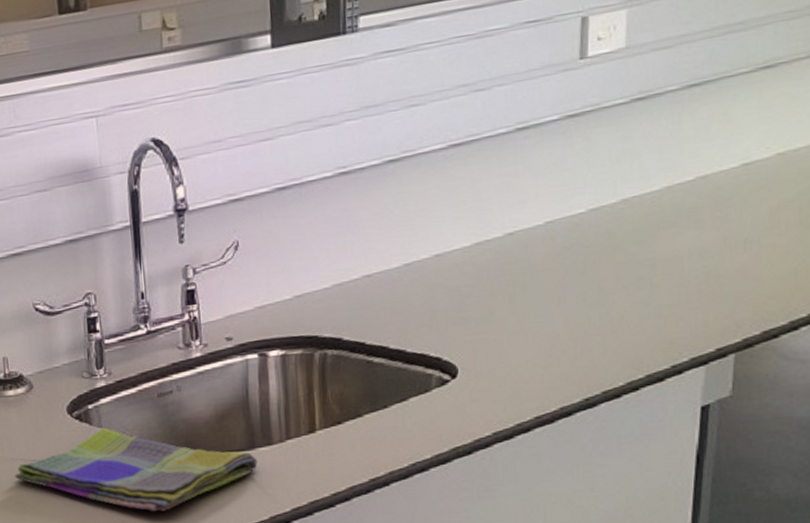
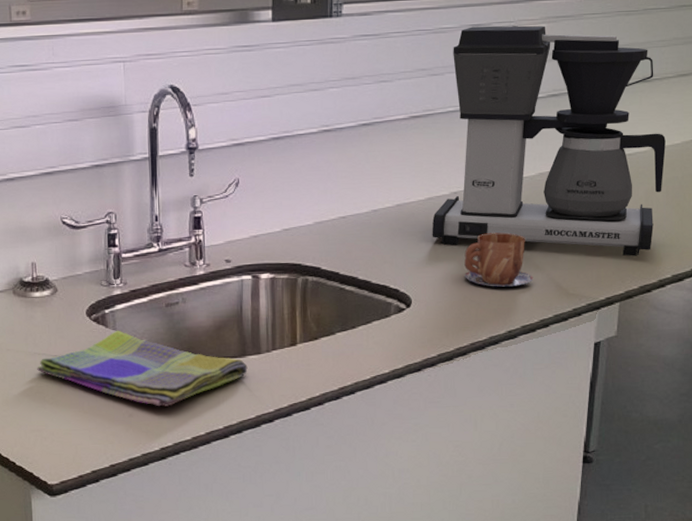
coffee maker: none [481,11,797,300] -> present [432,25,666,256]
mug: none [524,277,617,347] -> present [464,232,534,287]

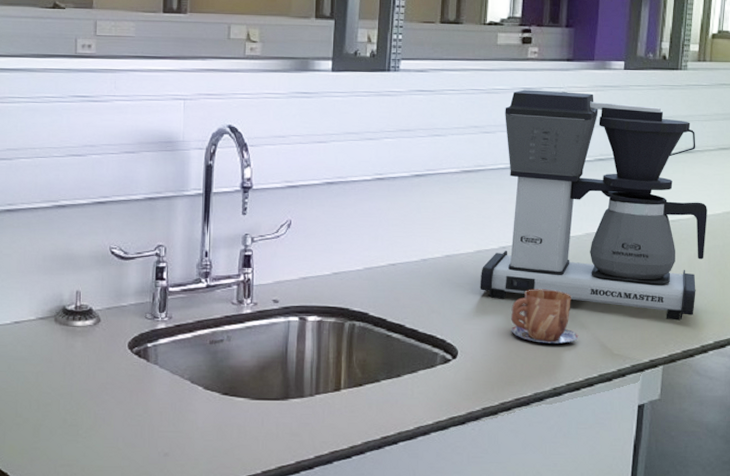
dish towel: present [37,330,248,407] -> none [73,365,290,447]

